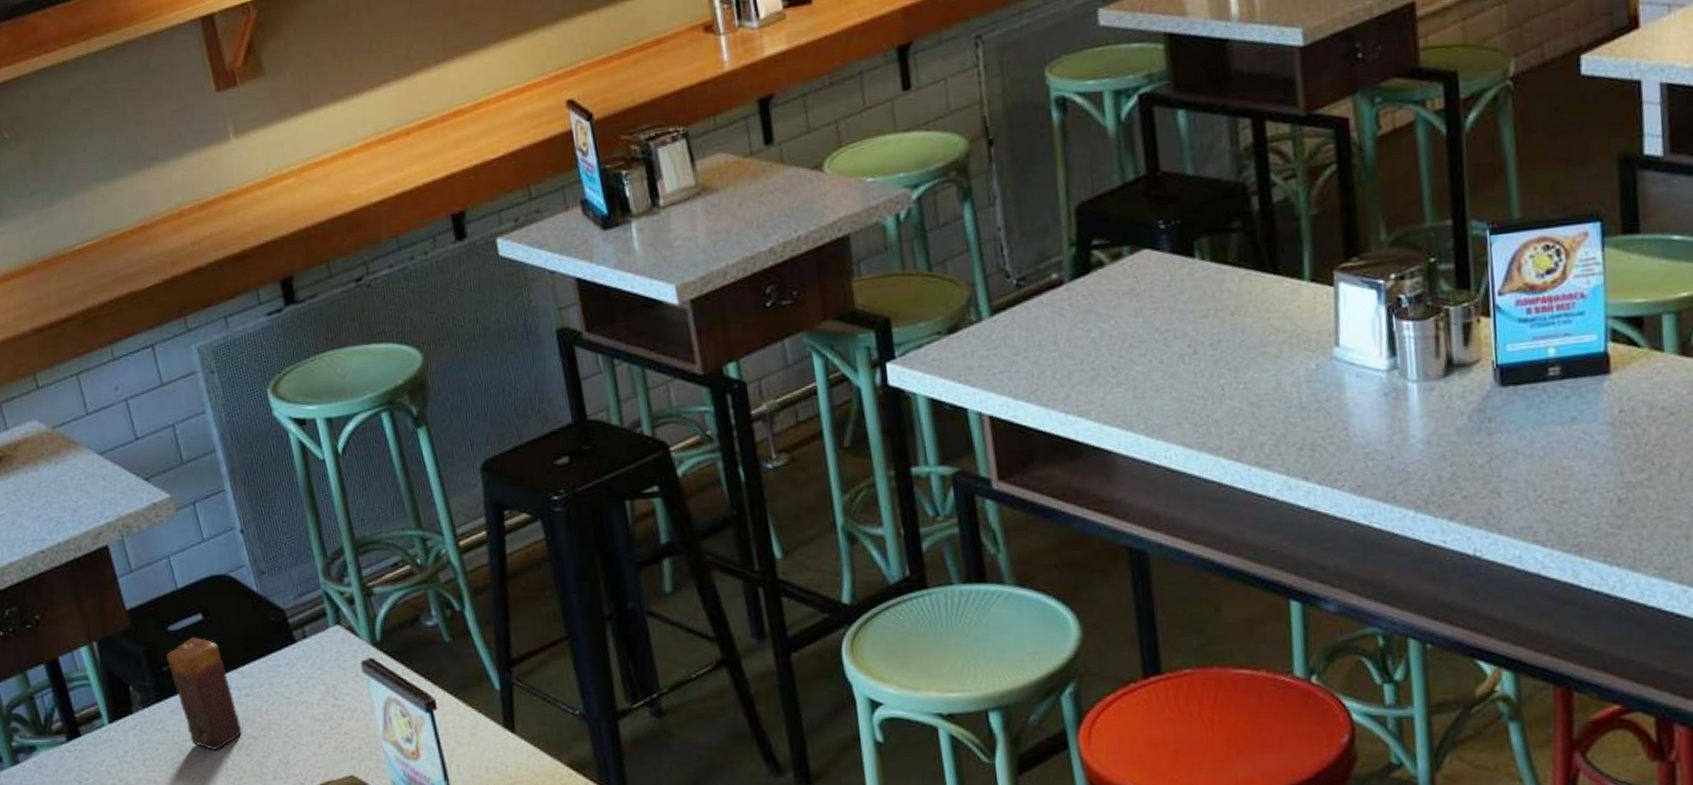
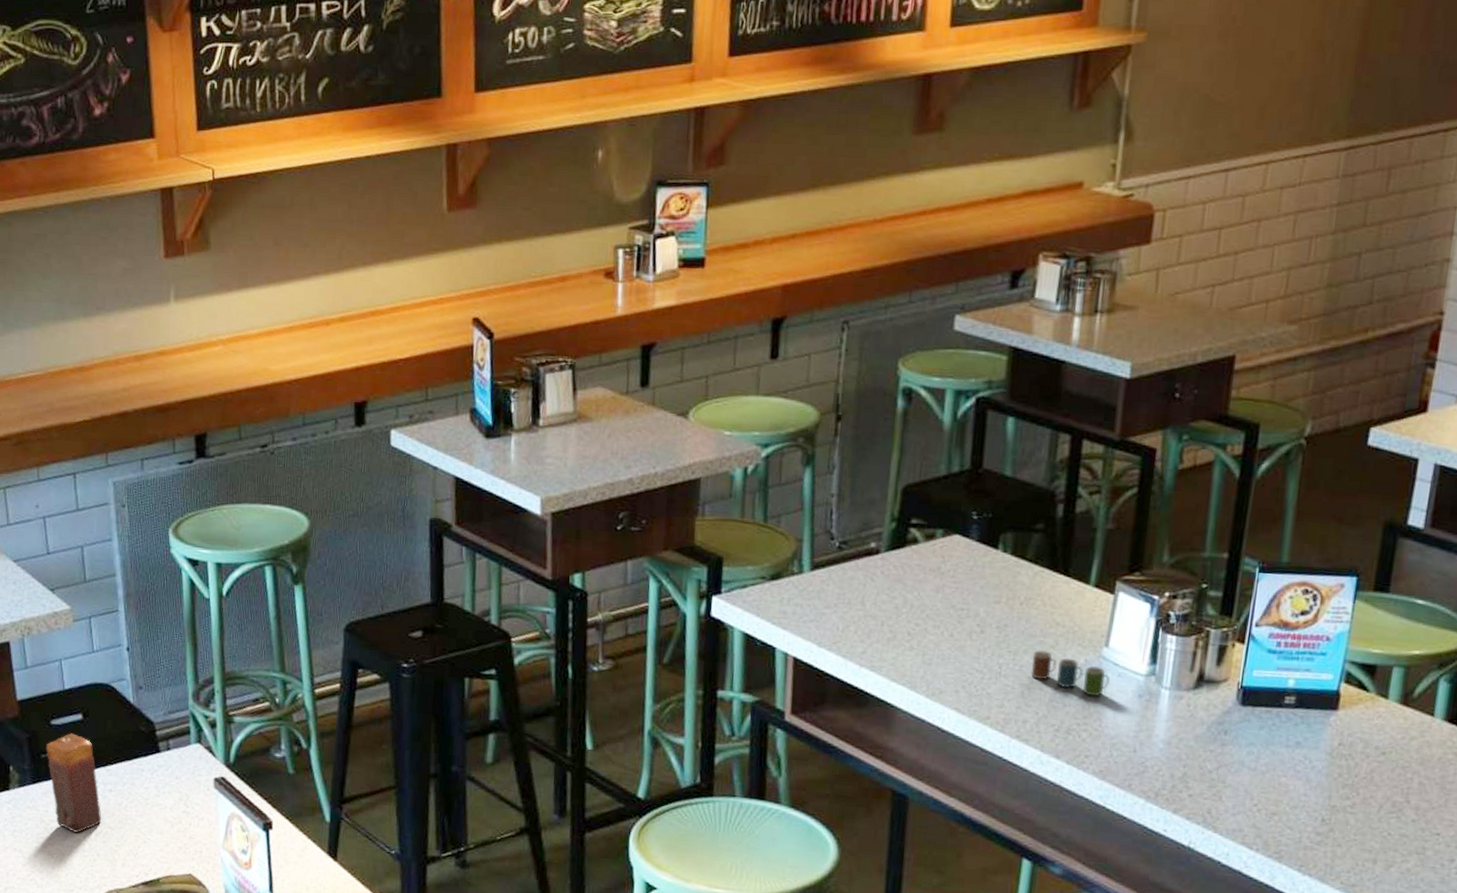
cup: none [1256,361,1348,405] -> present [1031,650,1110,697]

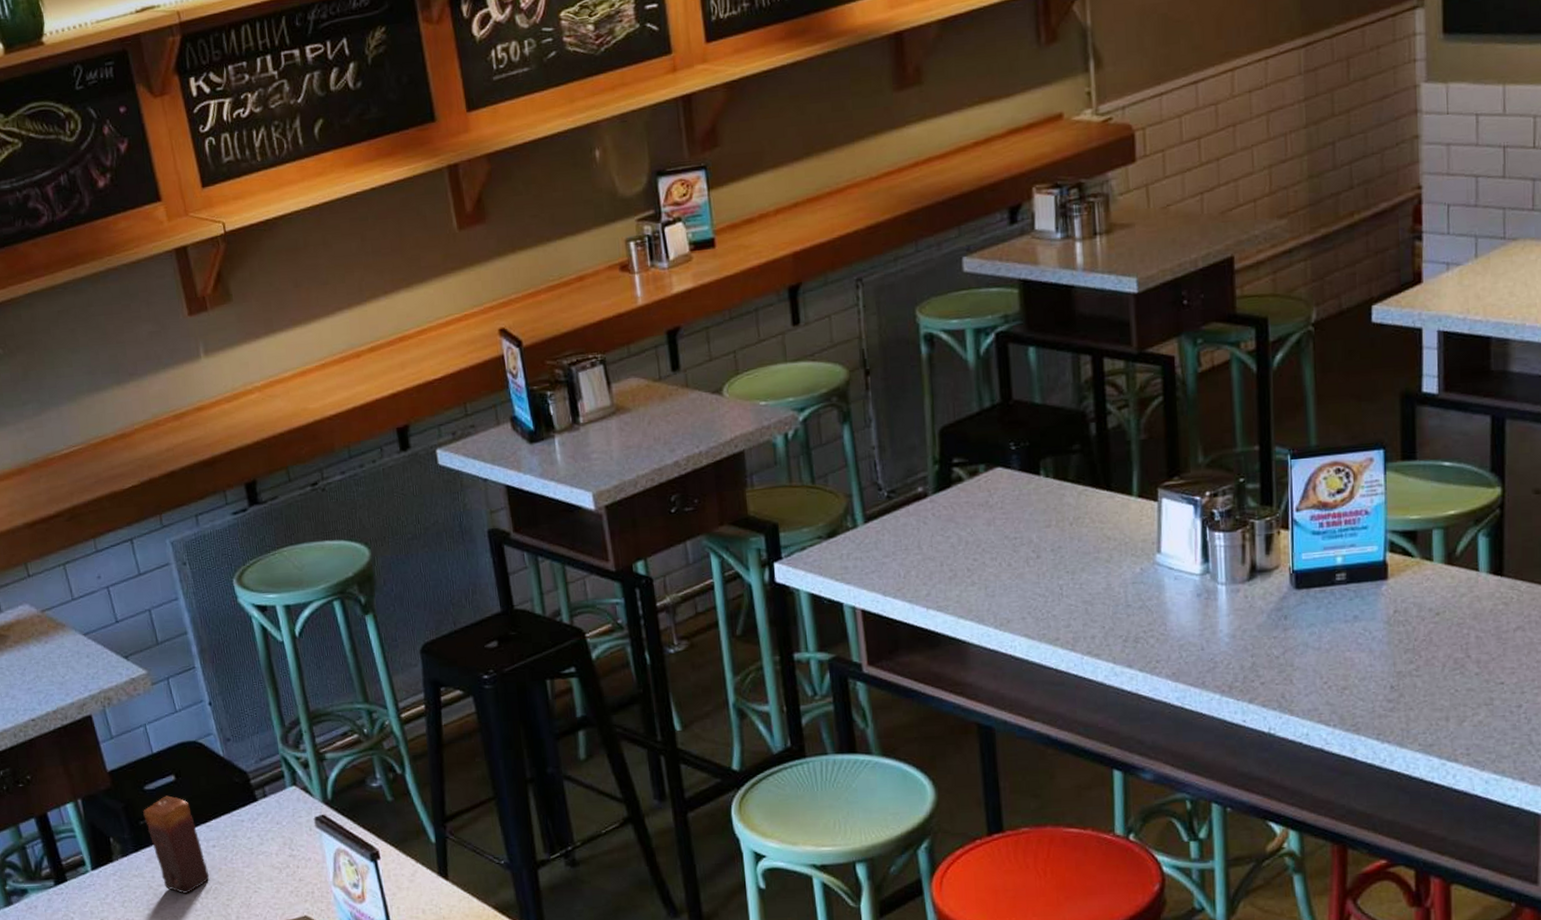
cup: present [1031,650,1110,697] -> none [1090,565,1167,603]

